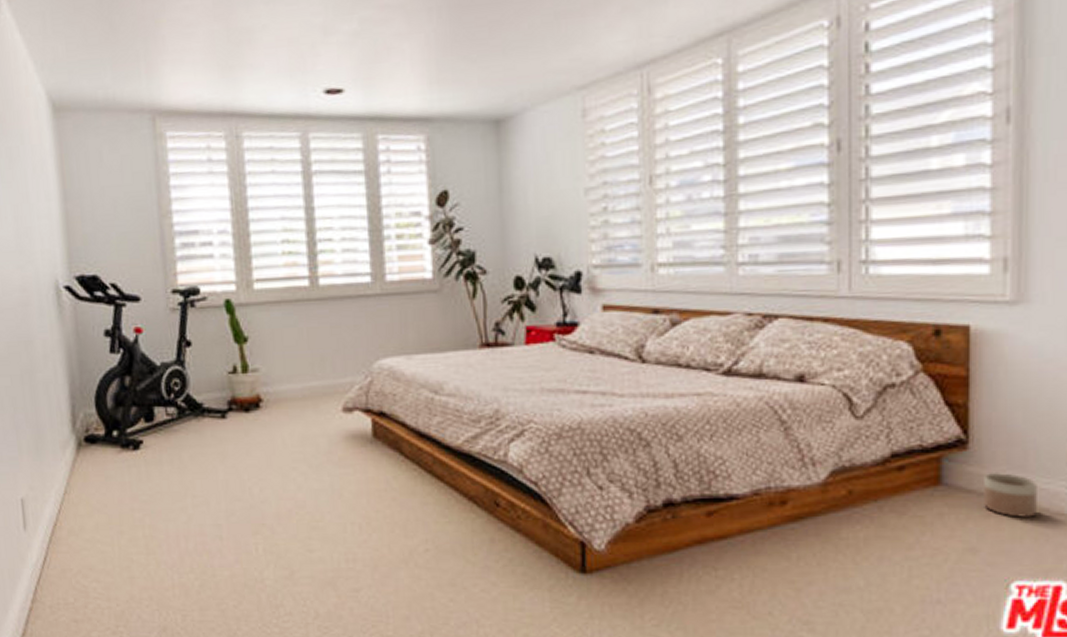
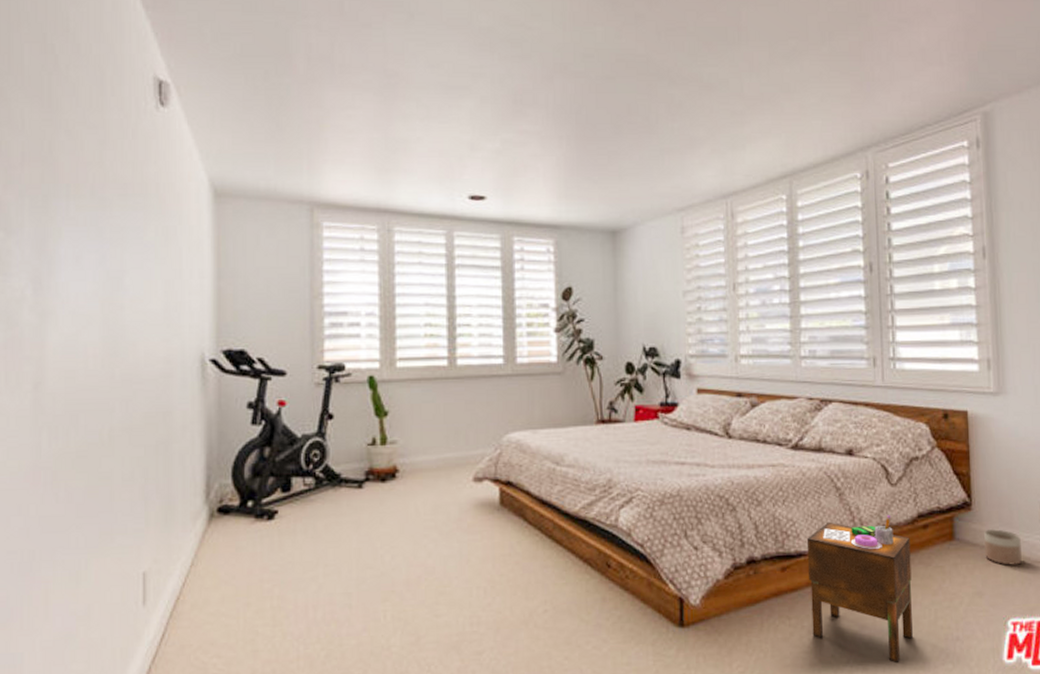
nightstand: none [740,454,879,626] -> present [806,515,913,664]

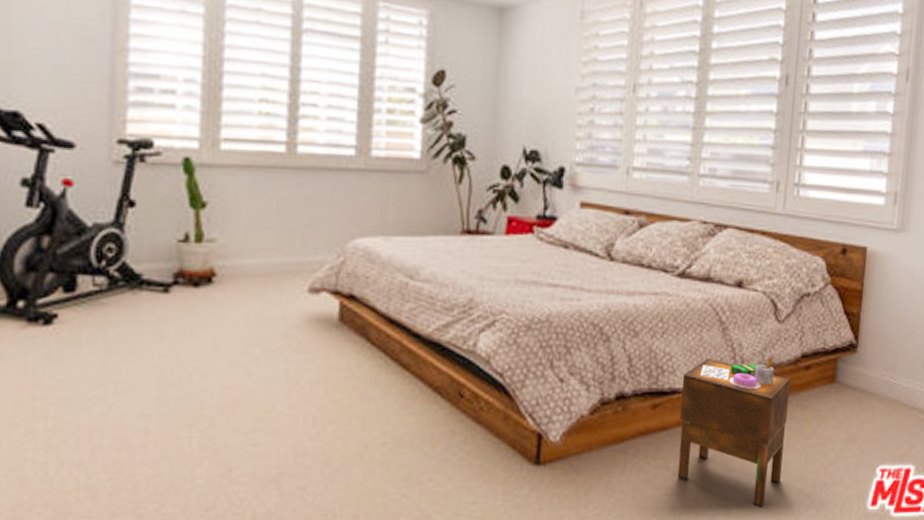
planter: present [984,528,1022,566] -> none [864,372,902,411]

